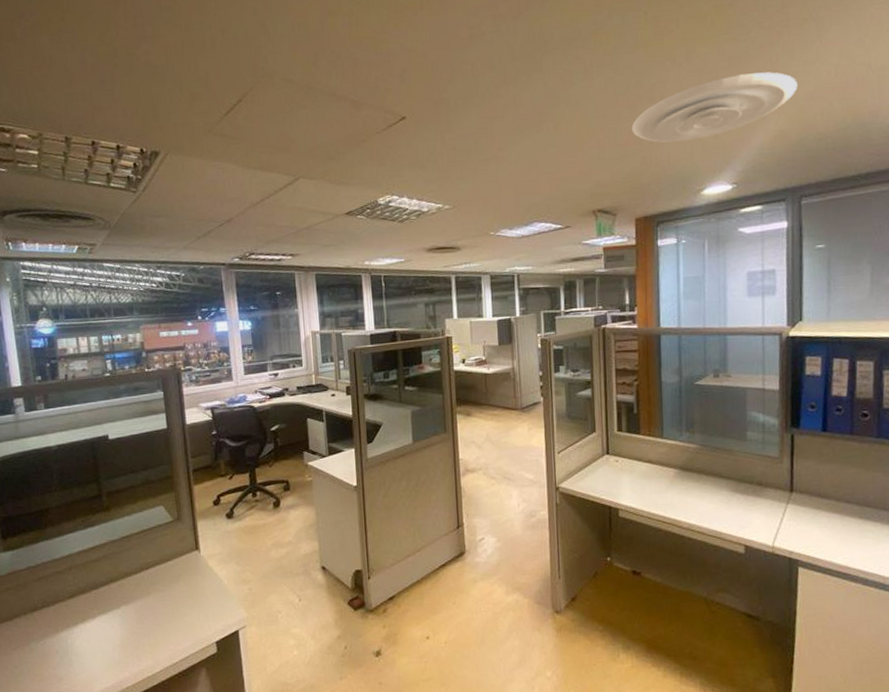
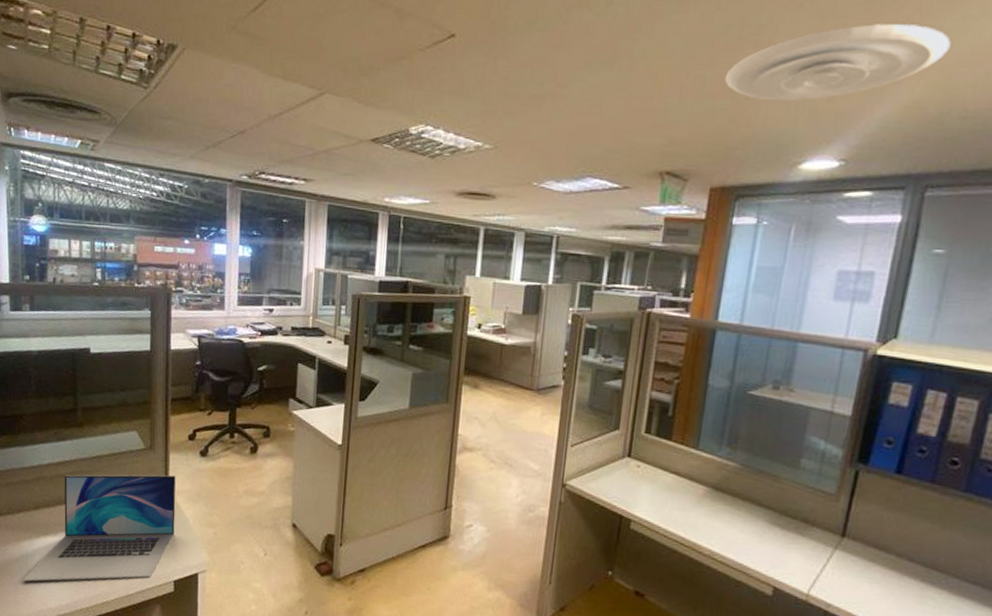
laptop: none [65,541,211,671] -> present [23,474,176,582]

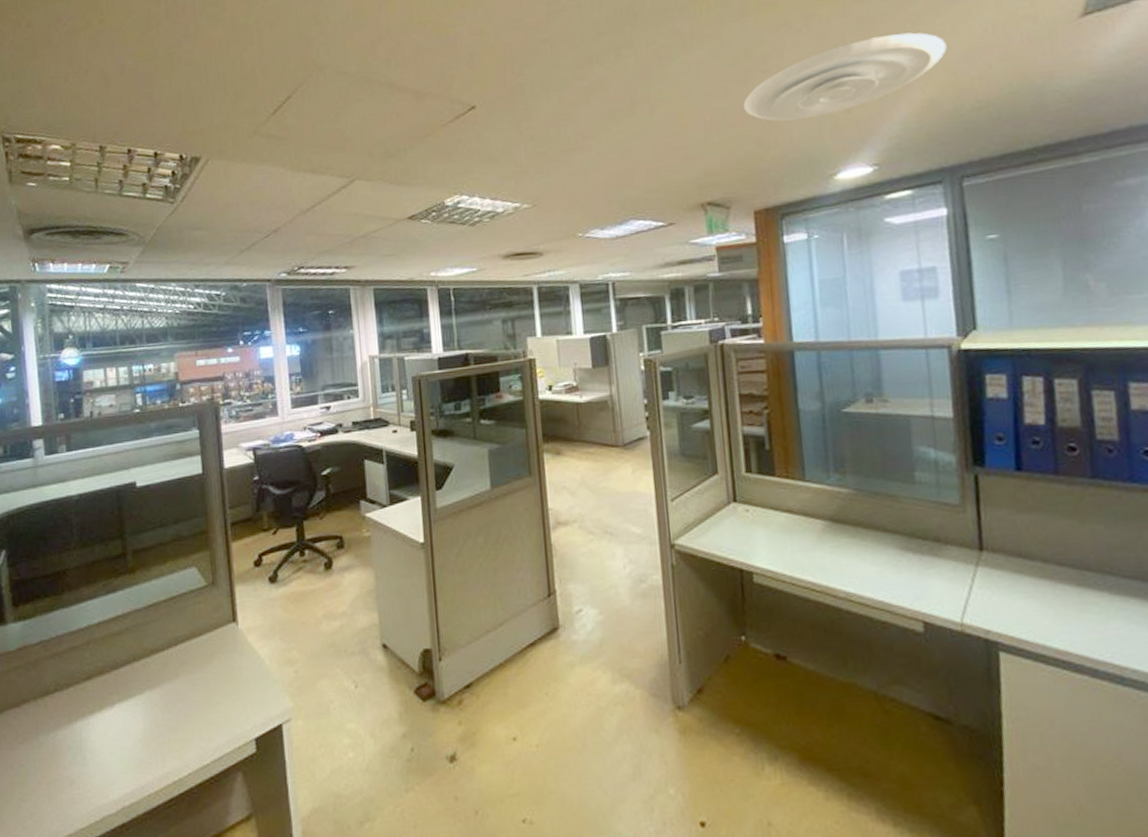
laptop: present [23,474,176,582] -> none [78,611,250,772]

